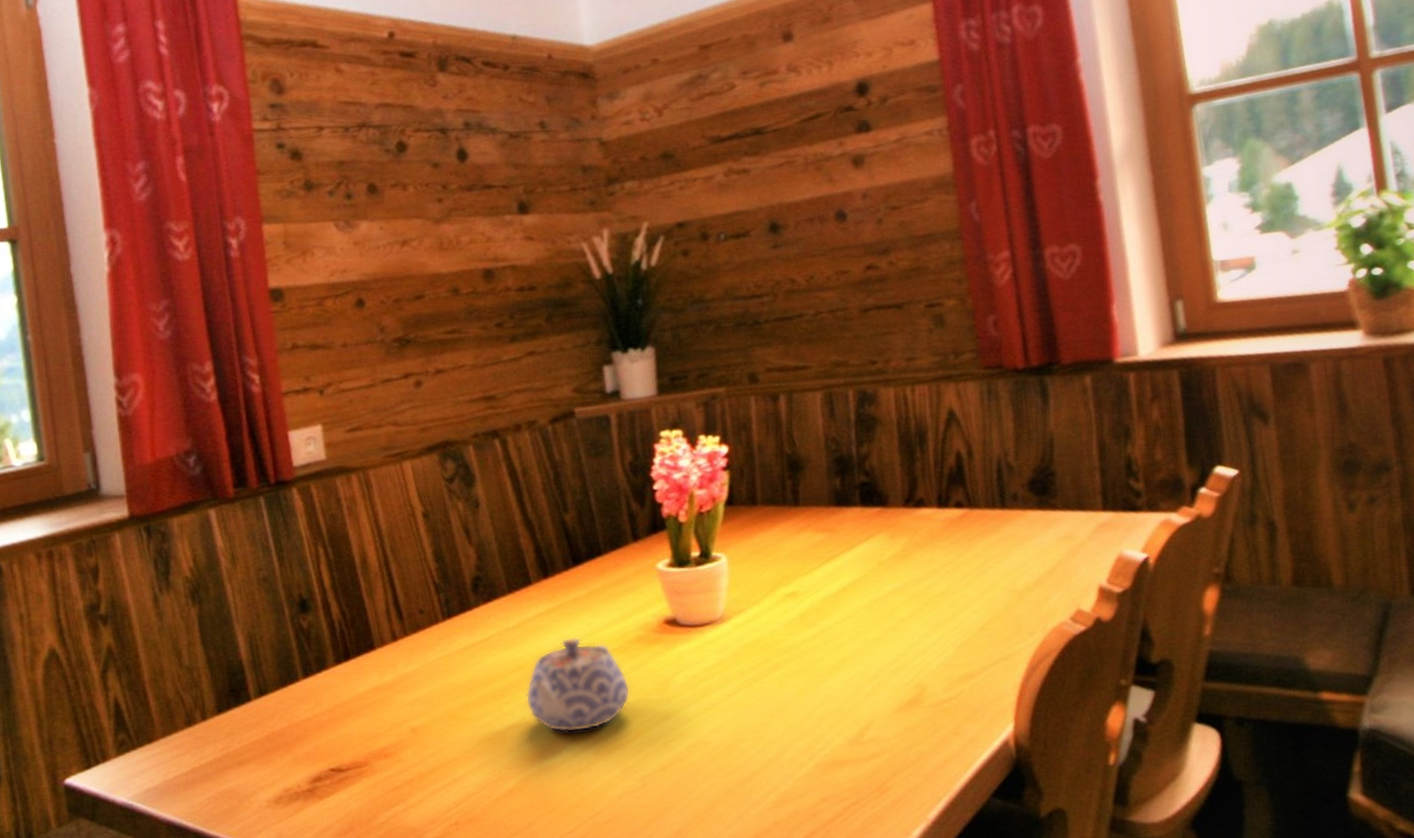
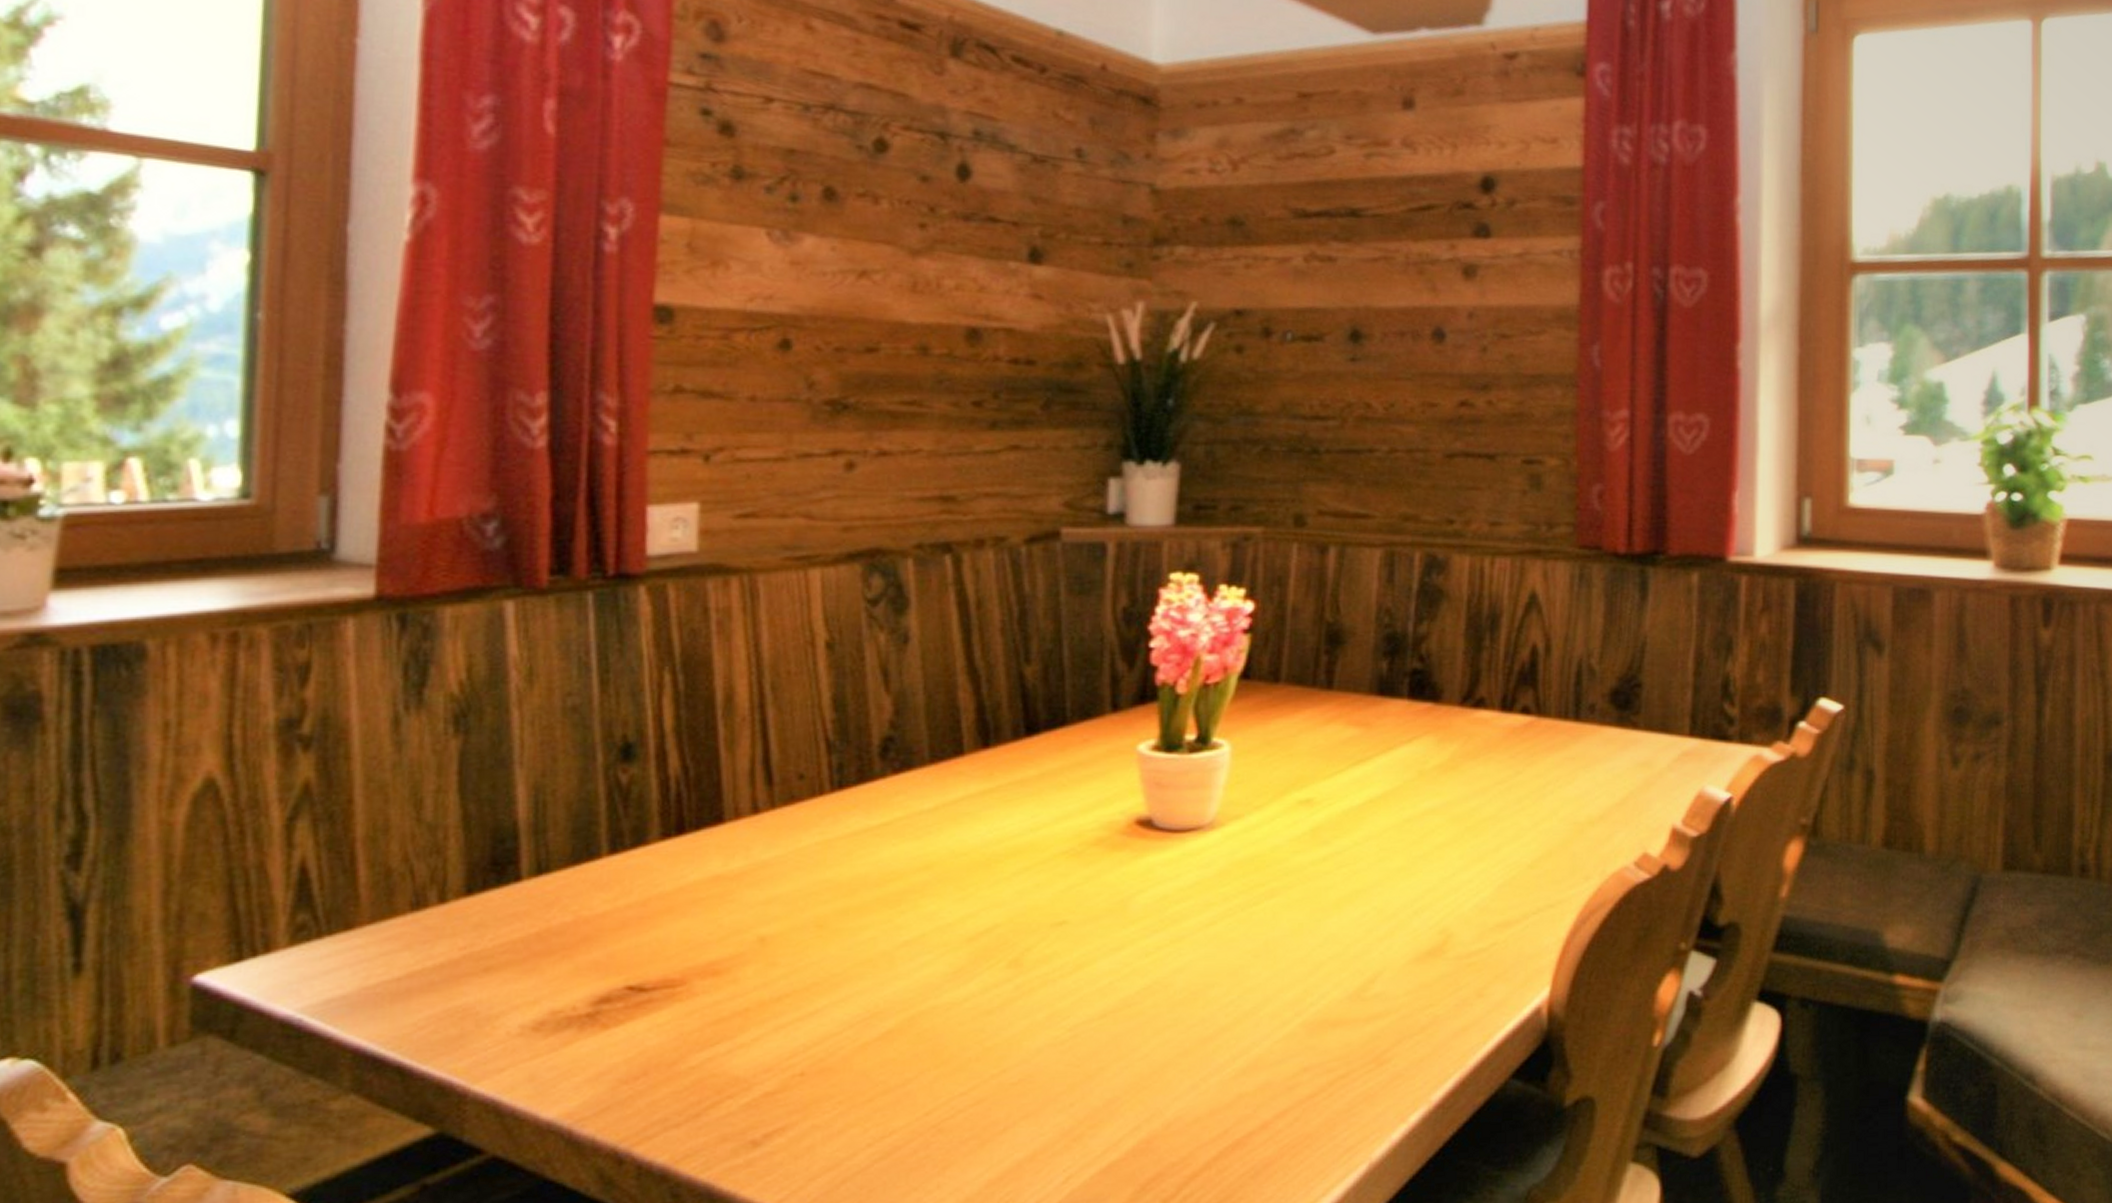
teapot: present [525,637,631,733] -> none [929,831,1077,959]

